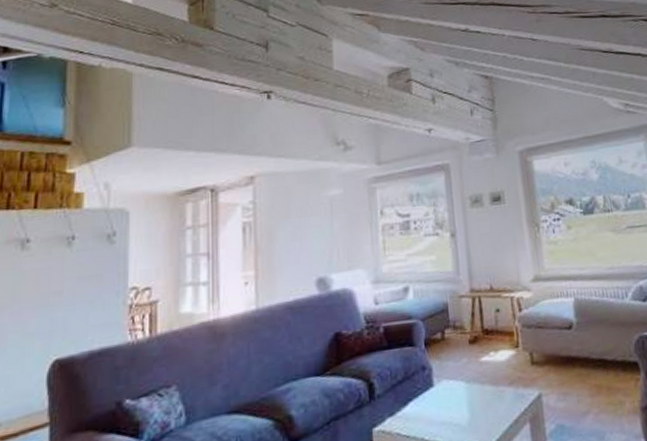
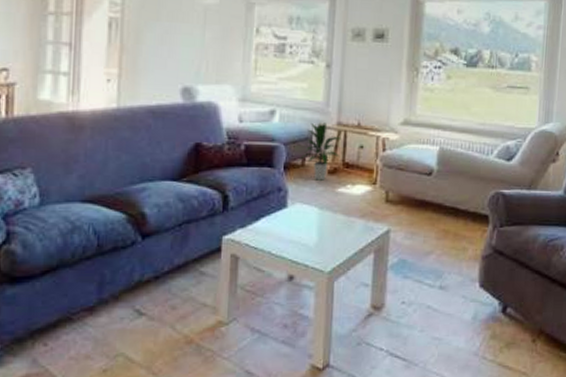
indoor plant: none [437,291,478,353] -> present [297,122,341,181]

